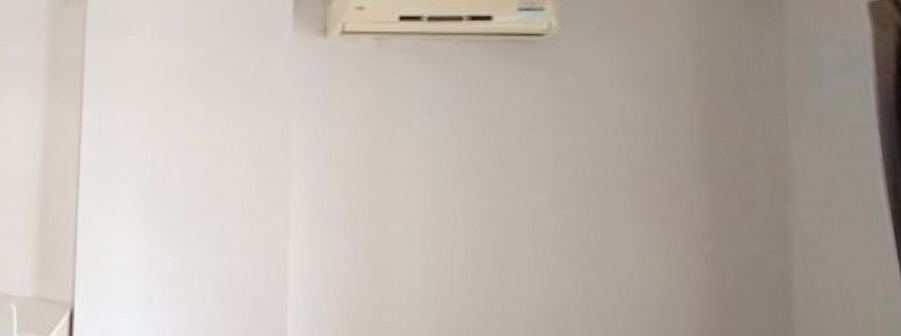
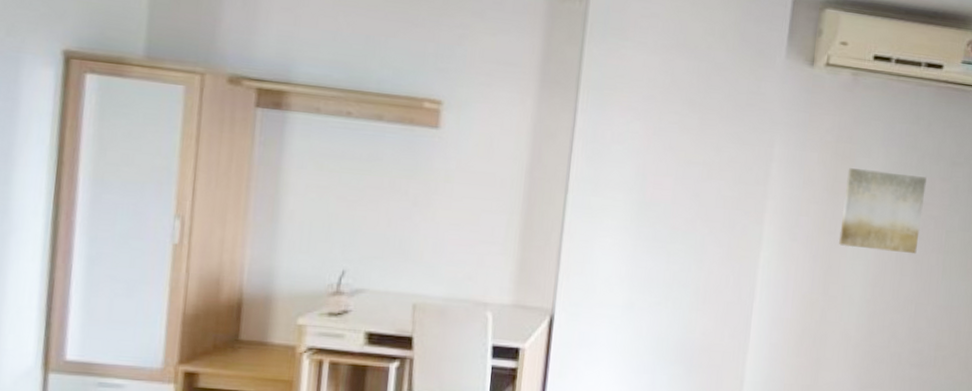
wall art: none [383,141,494,240] -> present [838,168,927,254]

